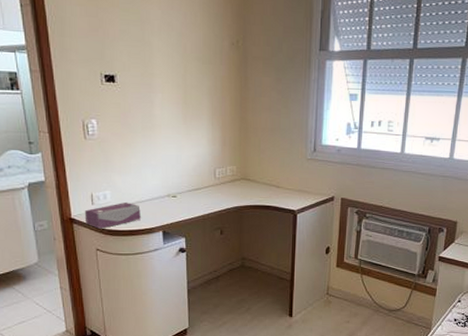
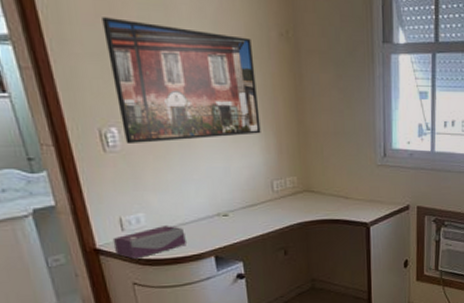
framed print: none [93,31,209,133] -> present [102,17,261,143]

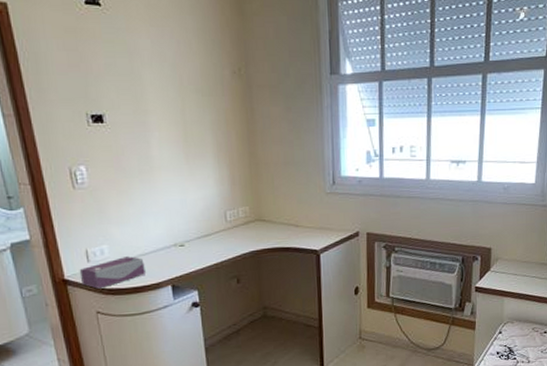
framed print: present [102,17,261,143] -> none [74,66,215,180]

